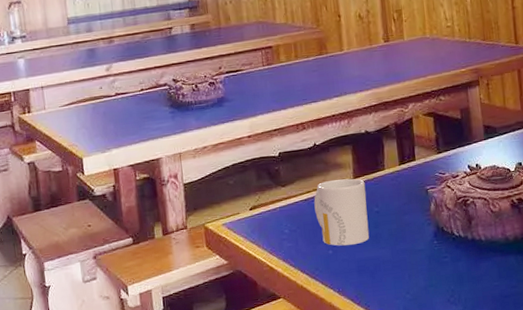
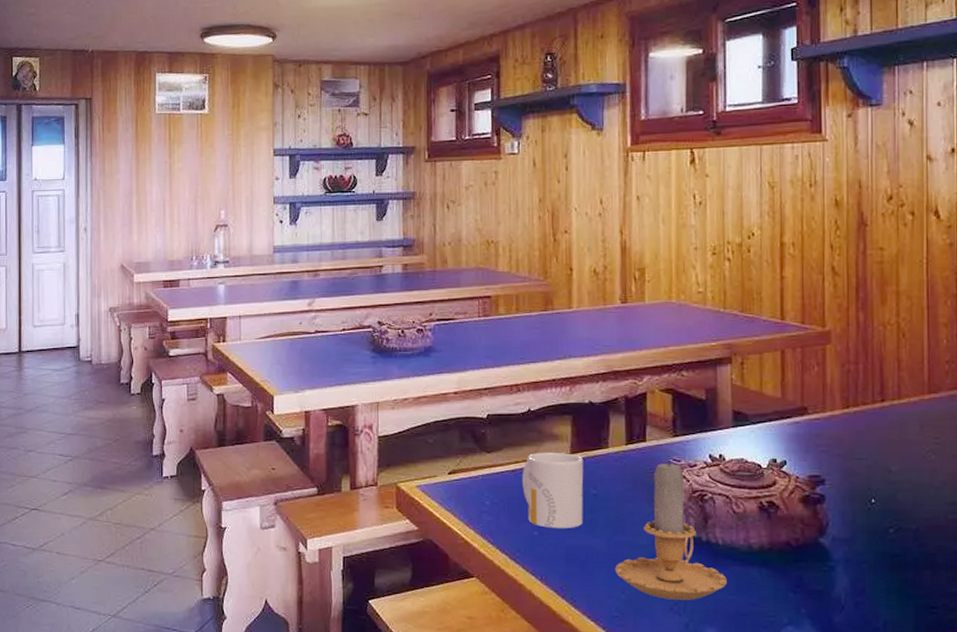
candle: none [399,174,491,293] -> present [614,460,727,600]

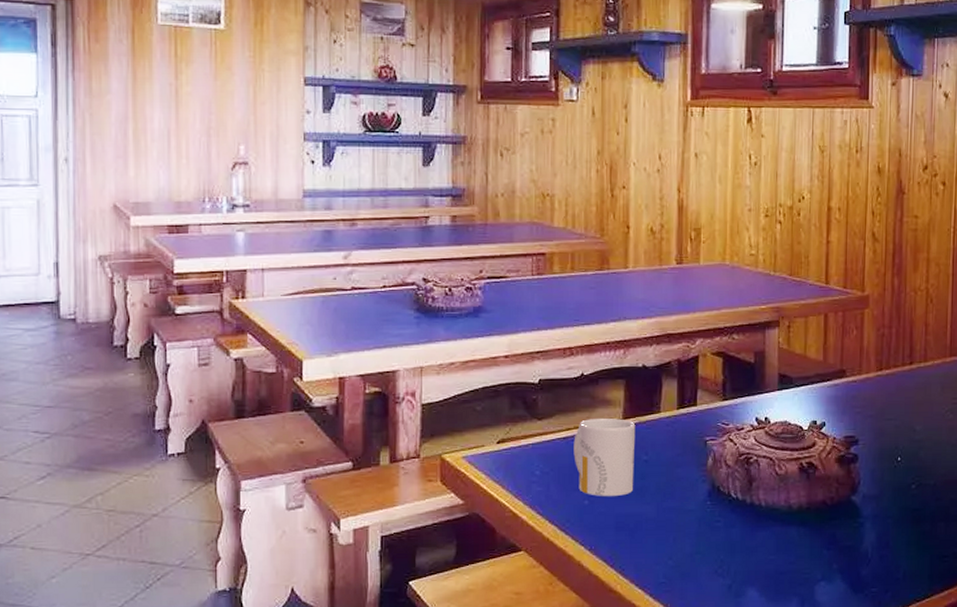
candle: present [614,460,727,600] -> none [663,423,768,563]

